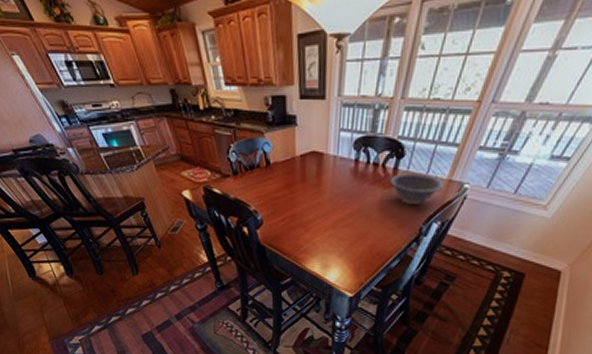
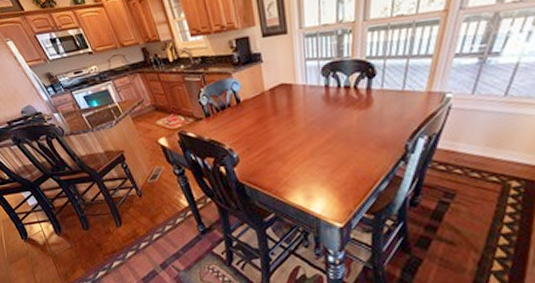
decorative bowl: present [389,172,444,204] -> none [363,89,423,122]

